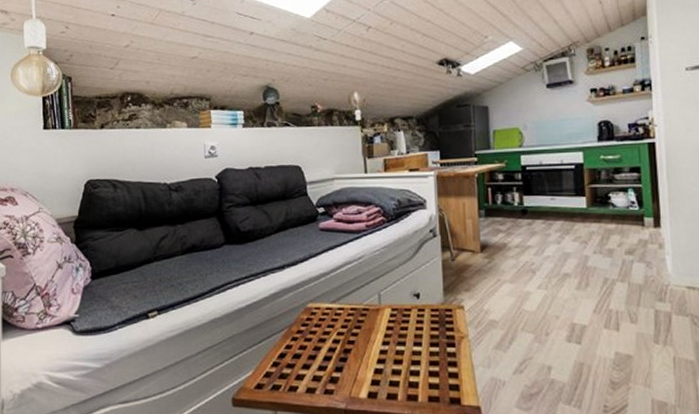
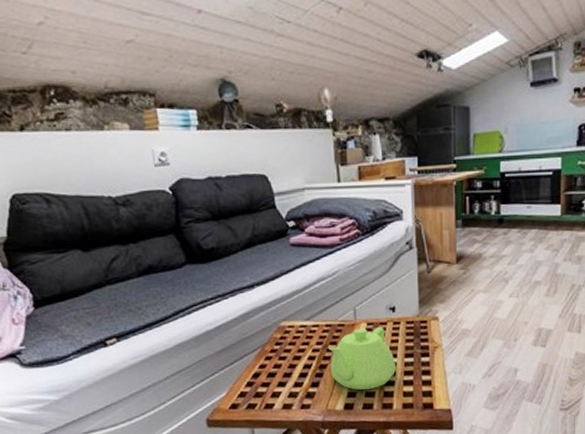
teapot: none [353,312,421,378] -> present [329,326,396,390]

